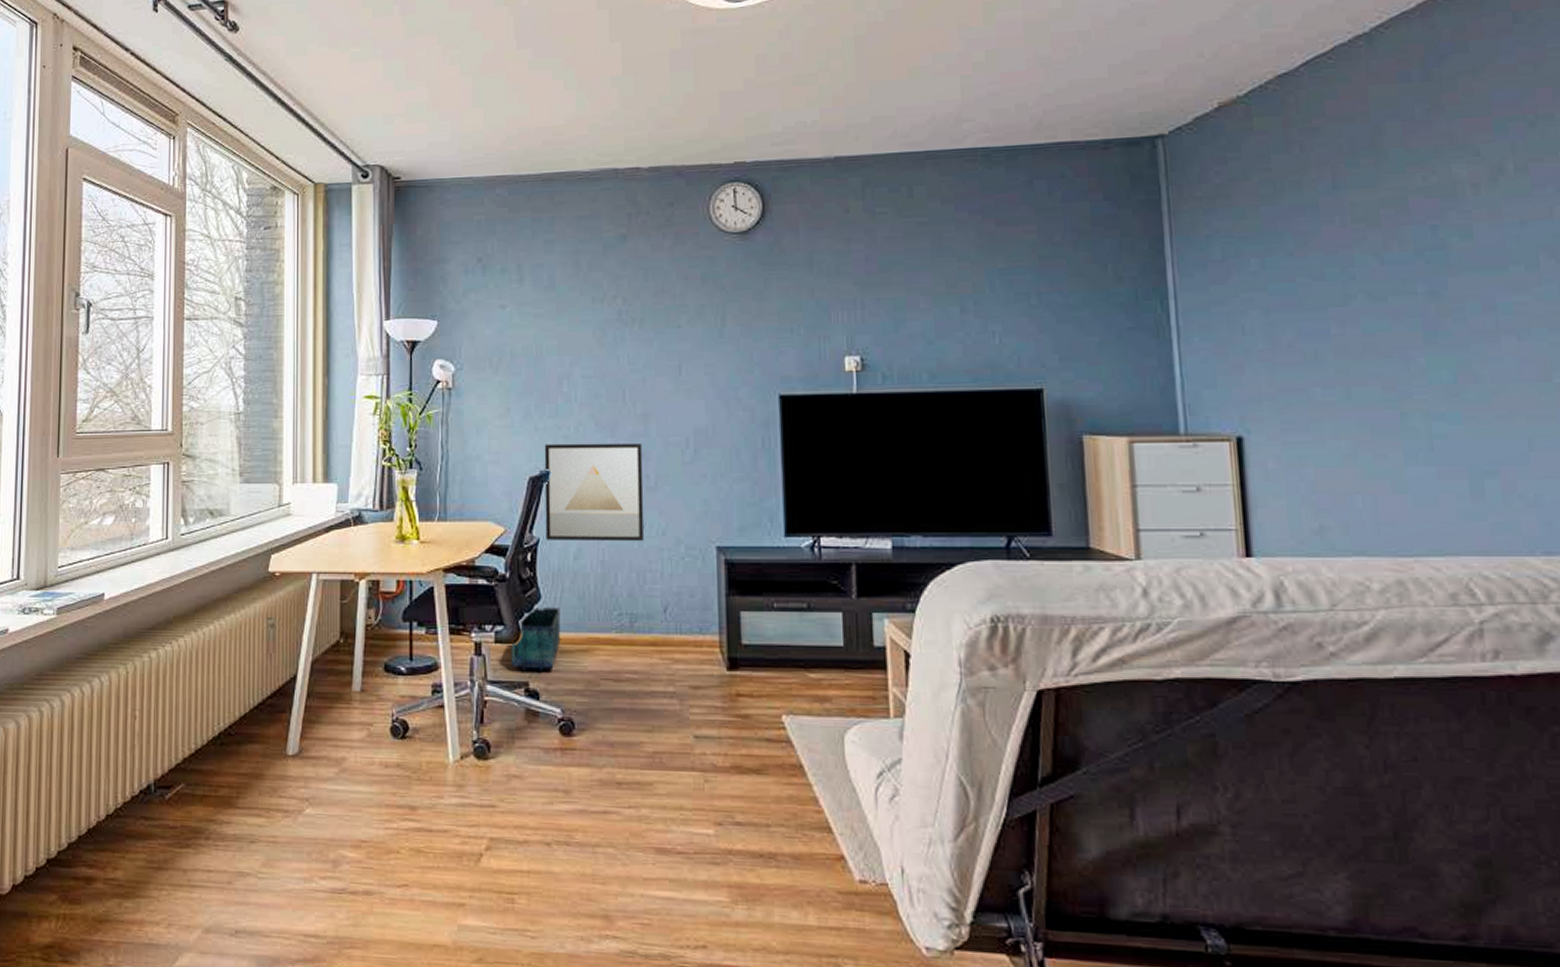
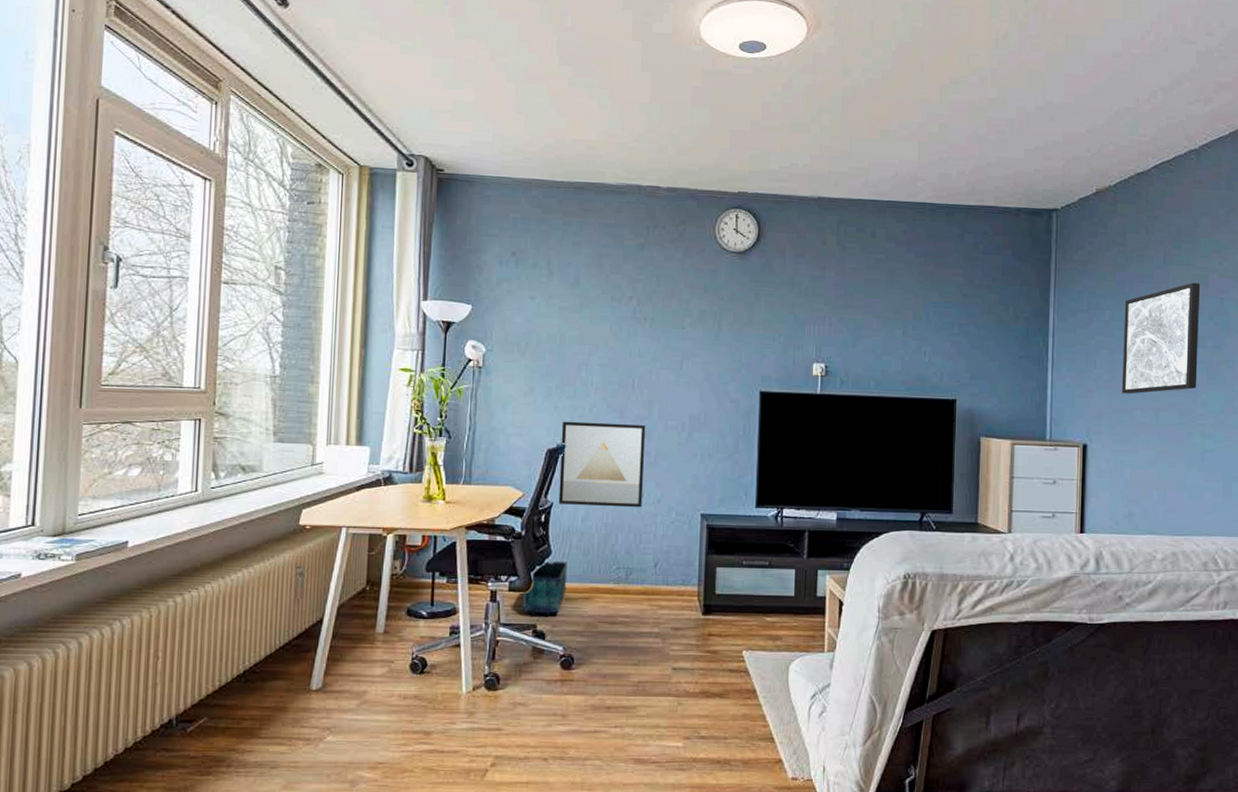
wall art: none [1279,208,1408,366] -> present [1122,282,1201,394]

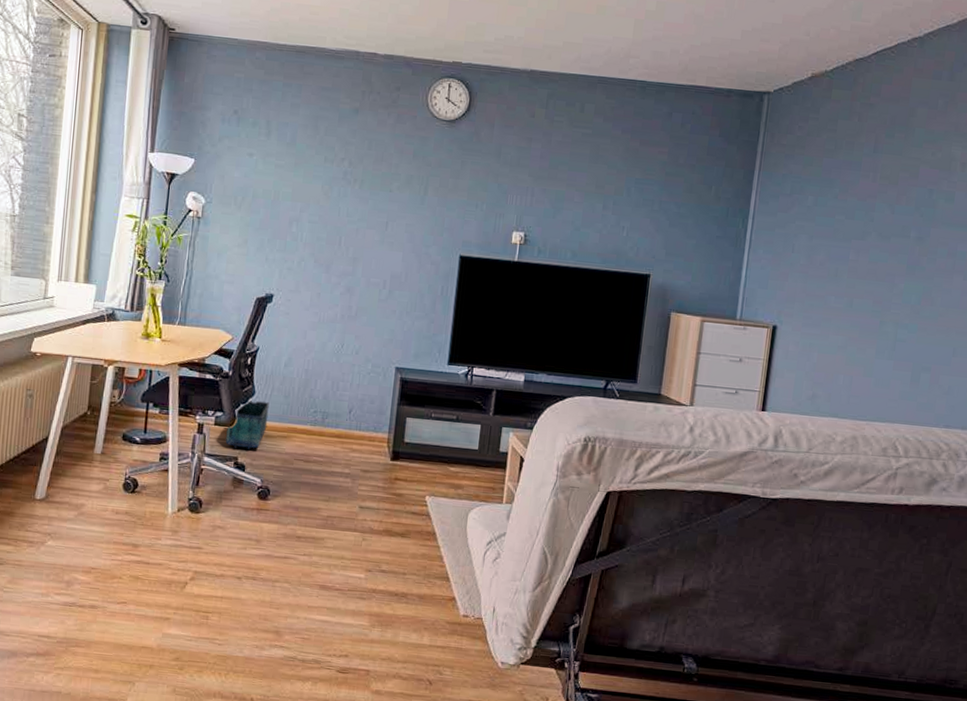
wall art: present [558,421,646,508] -> none [264,272,350,358]
wall art: present [1122,282,1201,394] -> none [817,172,910,280]

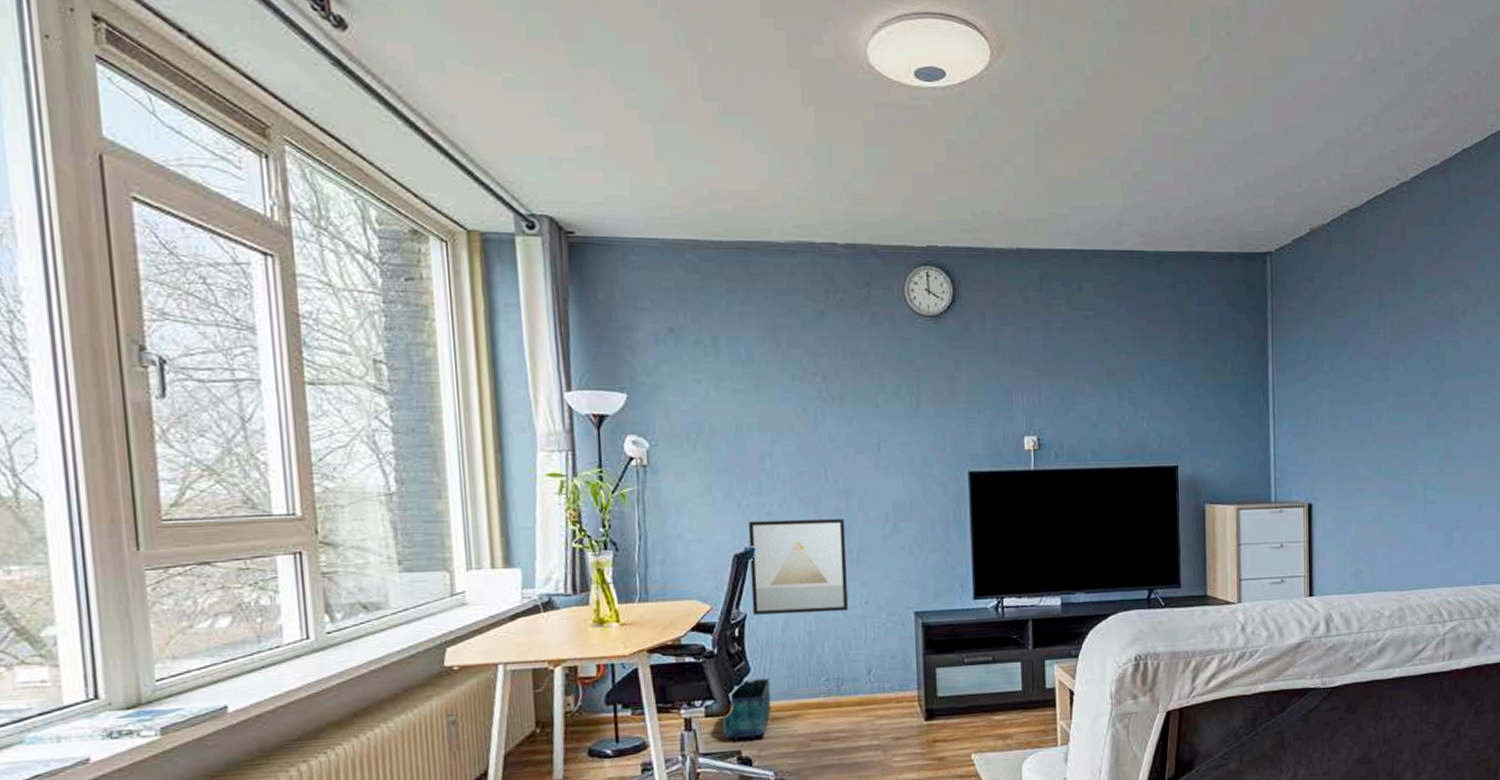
wall art: none [264,272,350,358] -> present [748,518,848,615]

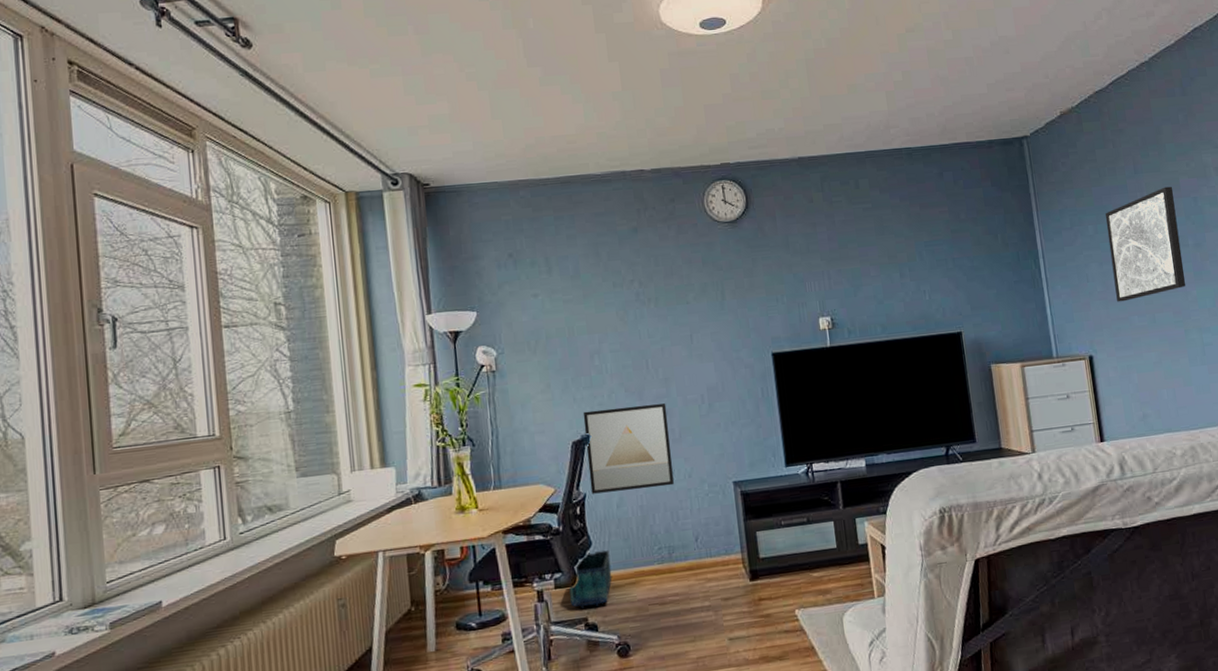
wall art: none [1343,326,1417,448] -> present [1105,186,1186,302]

